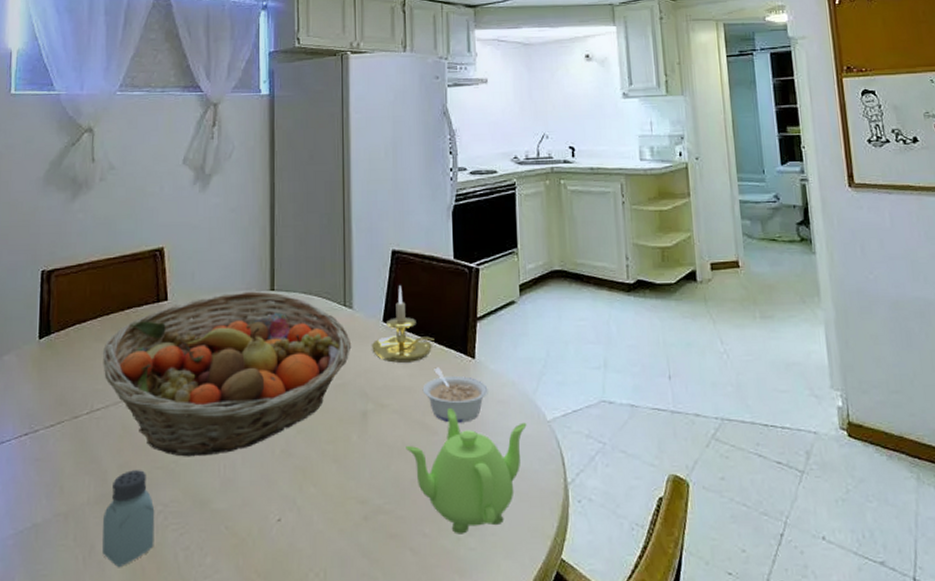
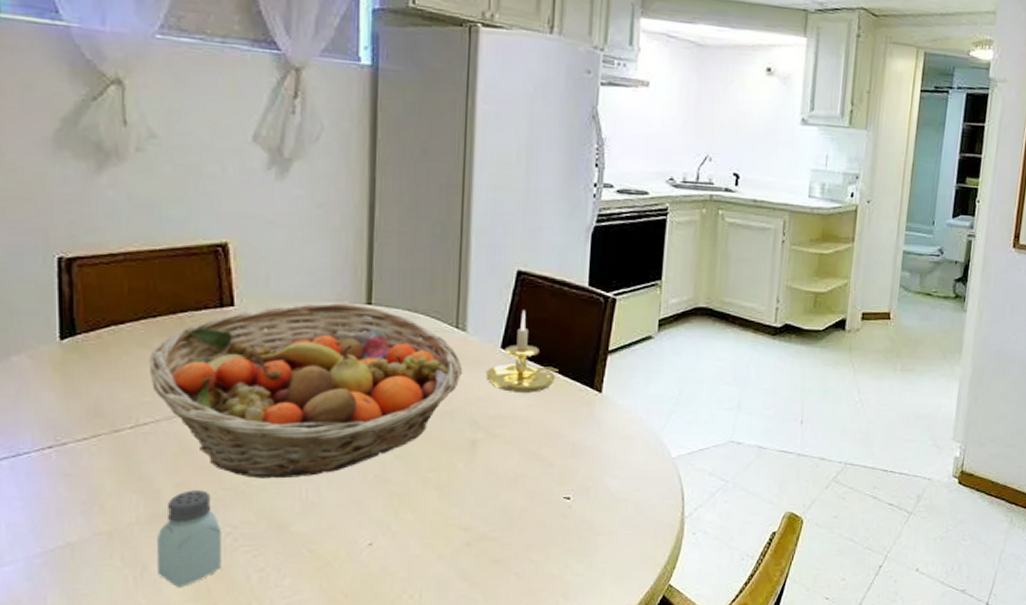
teapot: present [406,408,527,534] -> none [517,441,650,561]
legume: present [422,367,488,423] -> none [540,399,613,456]

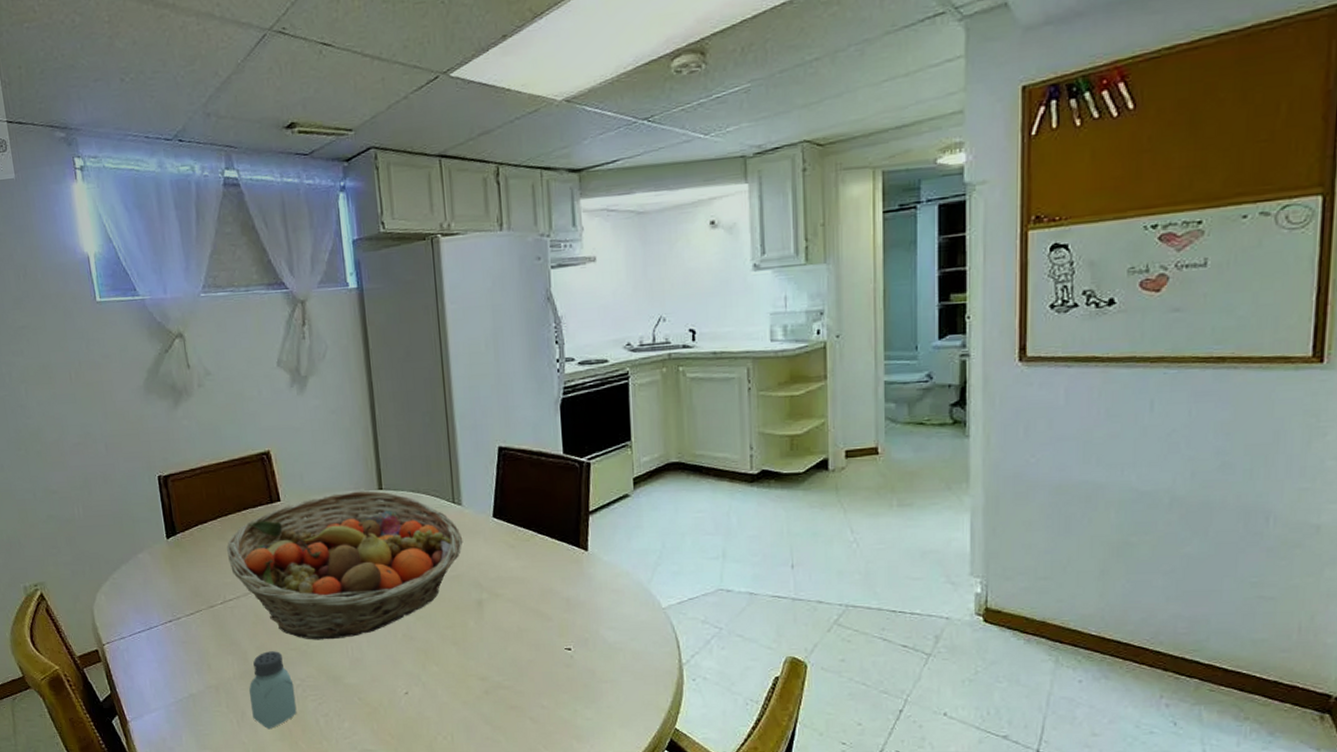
candle holder: present [485,310,559,393] -> none [482,482,546,556]

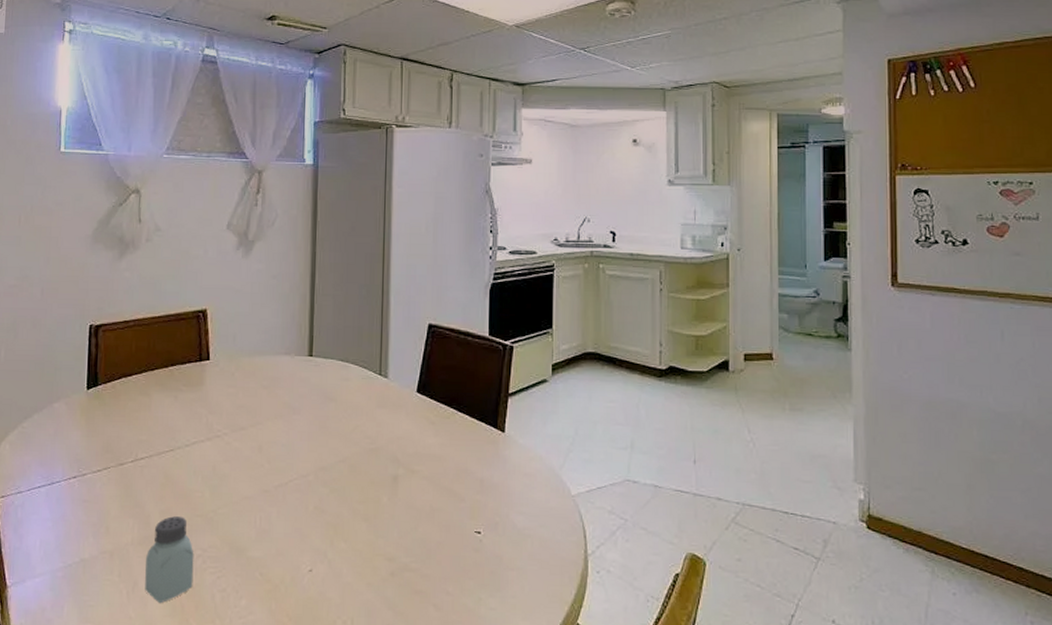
fruit basket: present [227,490,463,640] -> none [147,356,386,508]

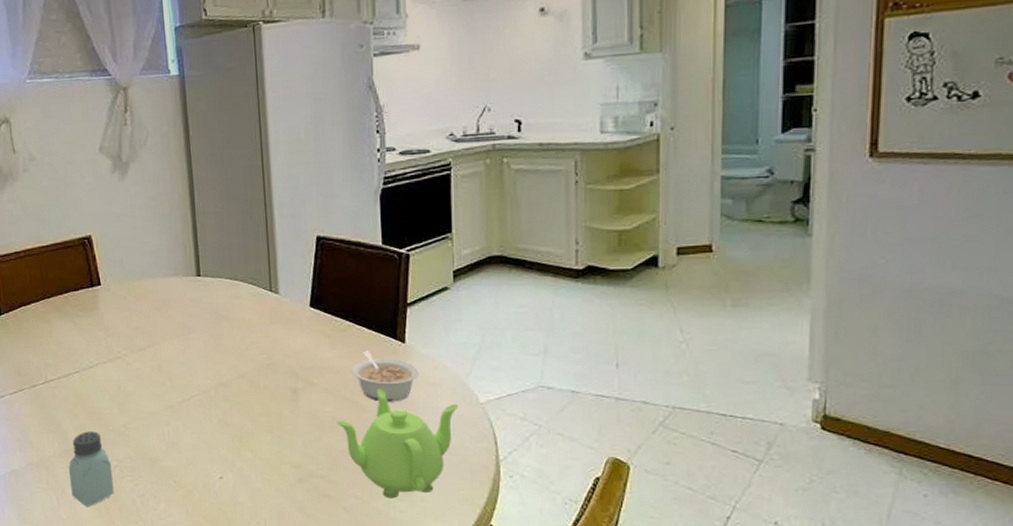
teapot: none [433,478,552,595] -> present [336,389,459,499]
legume: none [452,438,516,492] -> present [351,350,419,402]

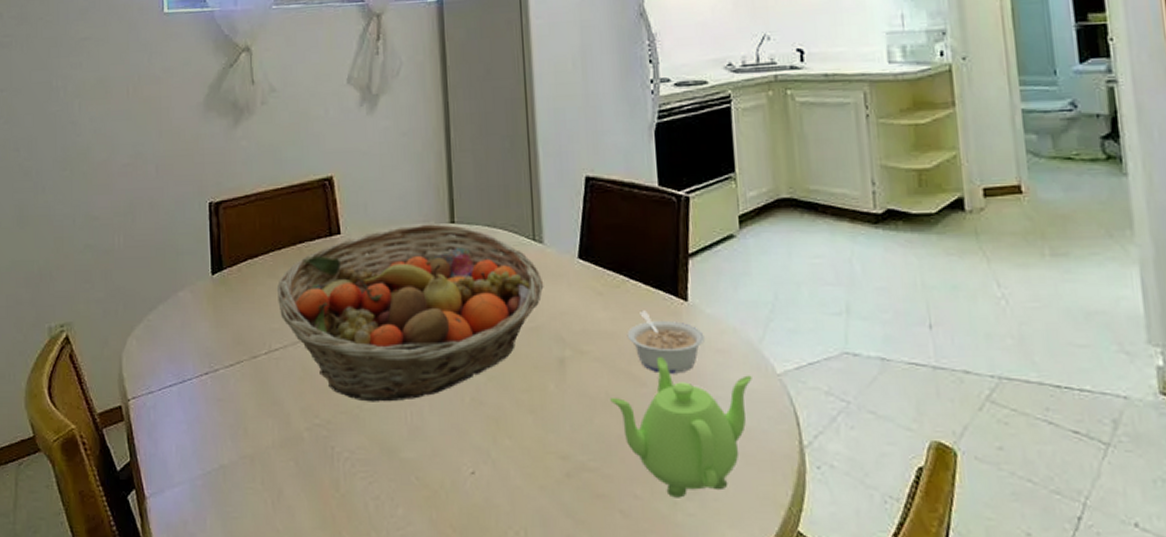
fruit basket: none [49,277,280,423] -> present [277,224,544,402]
saltshaker: present [69,431,114,508] -> none [289,414,343,515]

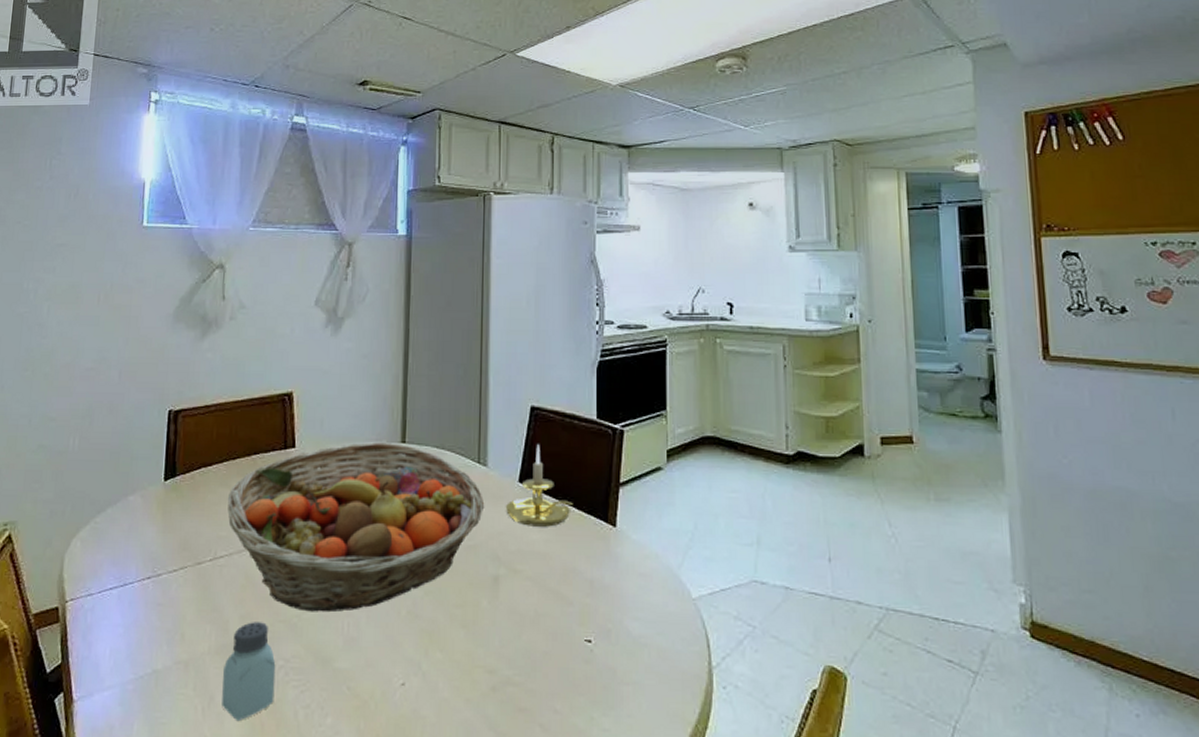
saltshaker: none [289,414,343,515] -> present [222,622,276,722]
candle holder: none [565,217,639,305] -> present [505,444,573,527]
teapot: present [610,357,752,498] -> none [538,579,670,714]
legume: present [627,310,705,374] -> none [558,534,629,595]

